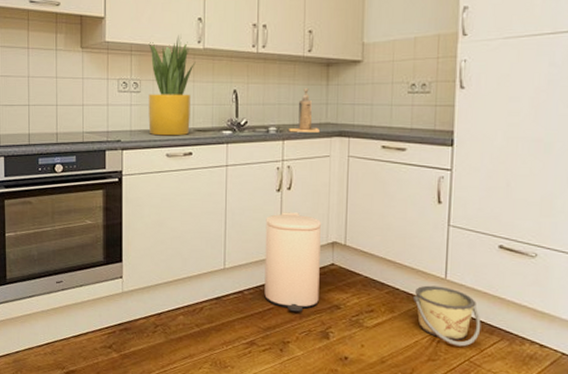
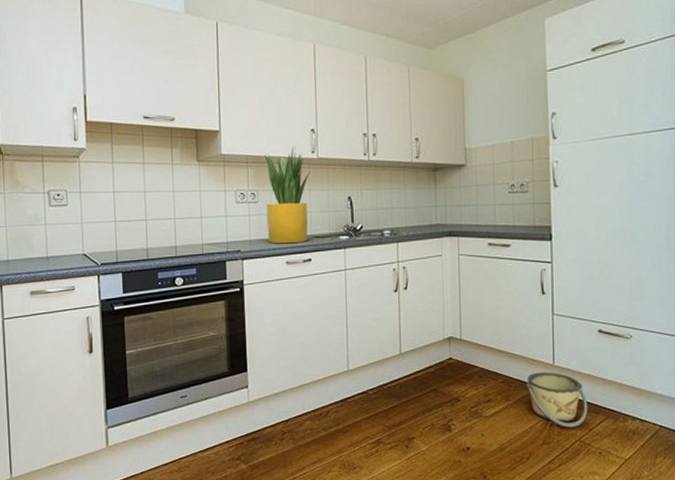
pedal bin: present [264,212,321,312] -> none [385,311,440,408]
soap dispenser: present [289,88,319,133] -> none [402,192,430,235]

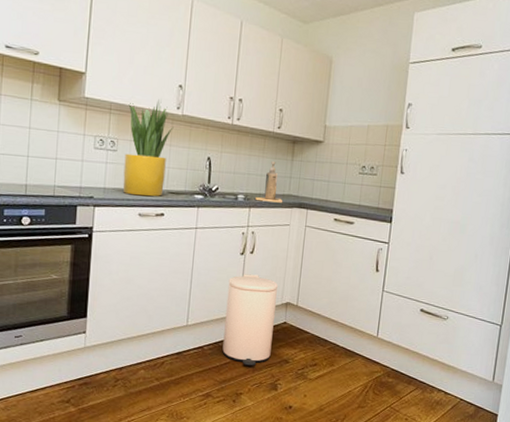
pedal bin: none [385,311,440,408] -> present [222,274,278,366]
soap dispenser: none [402,192,430,235] -> present [255,162,282,203]
bucket: present [525,372,588,428] -> none [349,342,402,395]

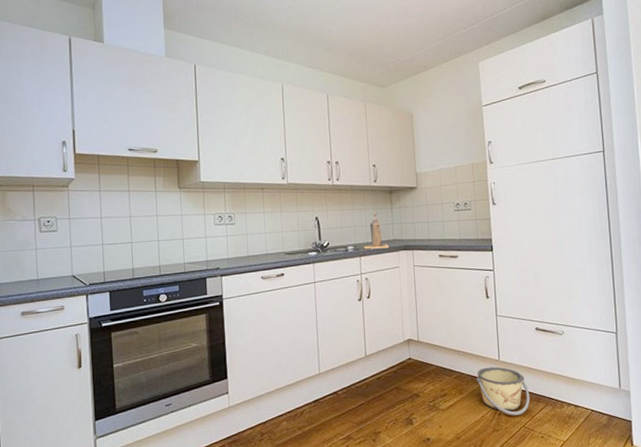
planter: present [122,99,174,197] -> none [239,173,282,261]
pedal bin: present [222,274,278,366] -> none [351,317,401,405]
bucket: none [349,342,402,395] -> present [475,366,530,416]

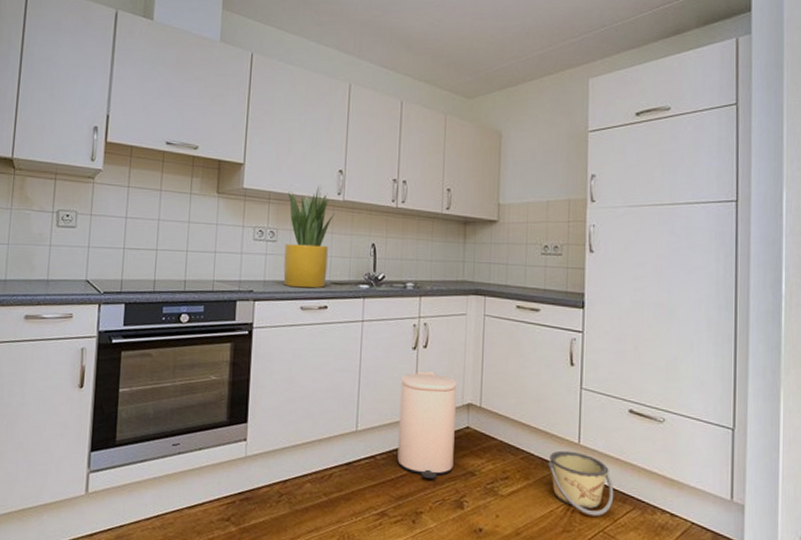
planter: none [239,173,282,261] -> present [283,186,335,289]
pedal bin: none [351,317,401,405] -> present [397,371,457,479]
soap dispenser: present [364,212,389,250] -> none [426,245,456,290]

